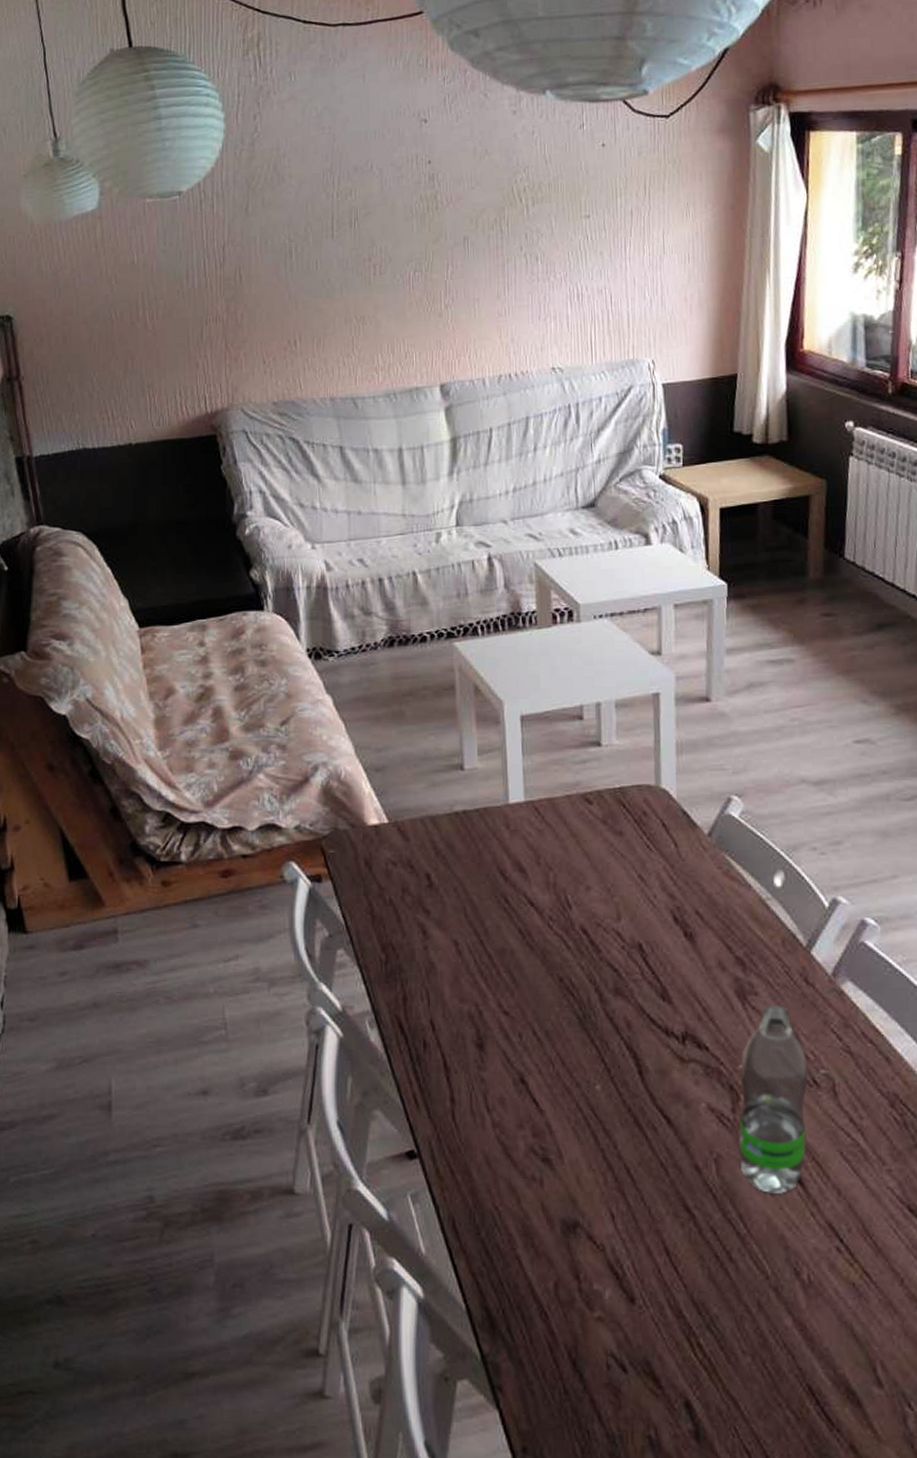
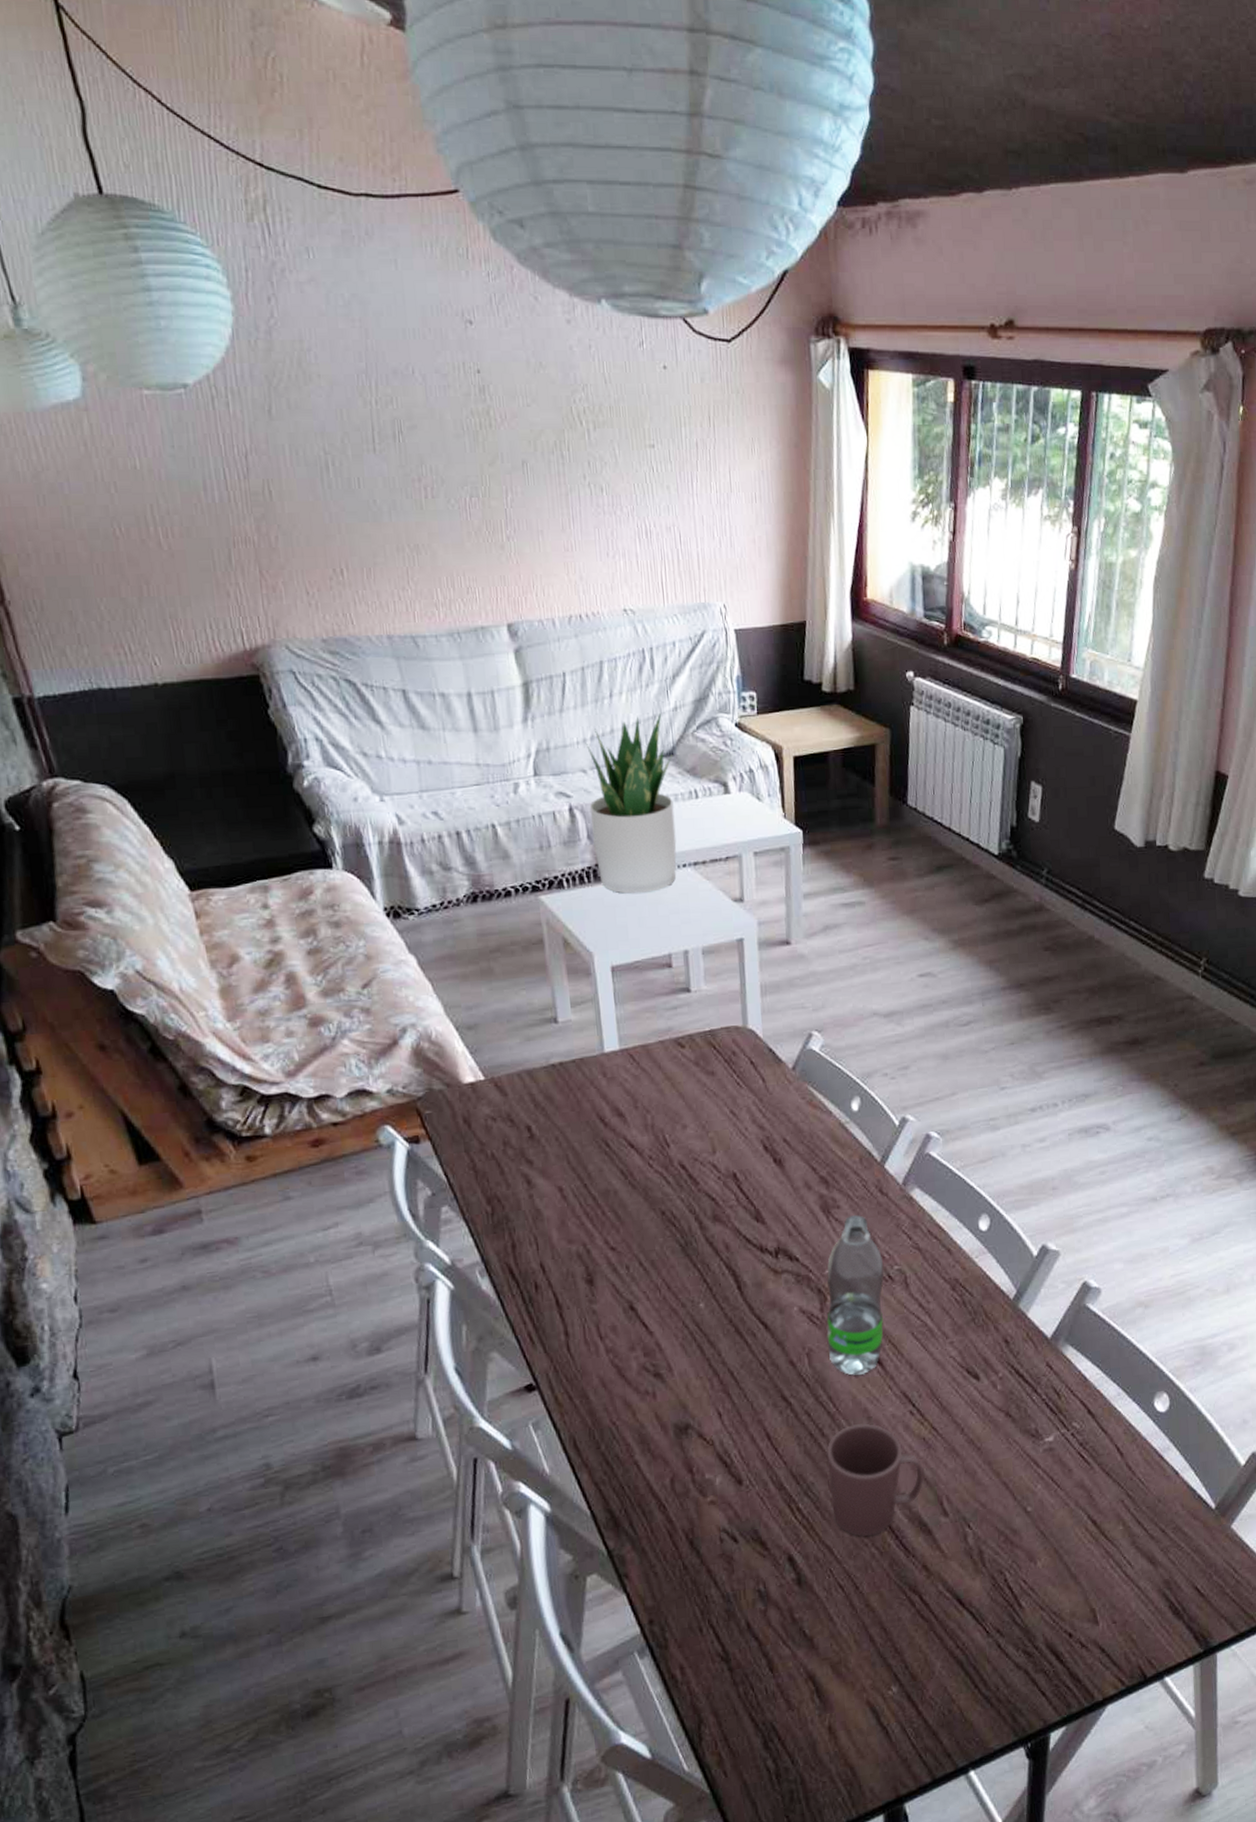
planter: none [507,466,594,644] -> present [585,714,677,895]
mug: none [735,1253,853,1395] -> present [827,1423,924,1537]

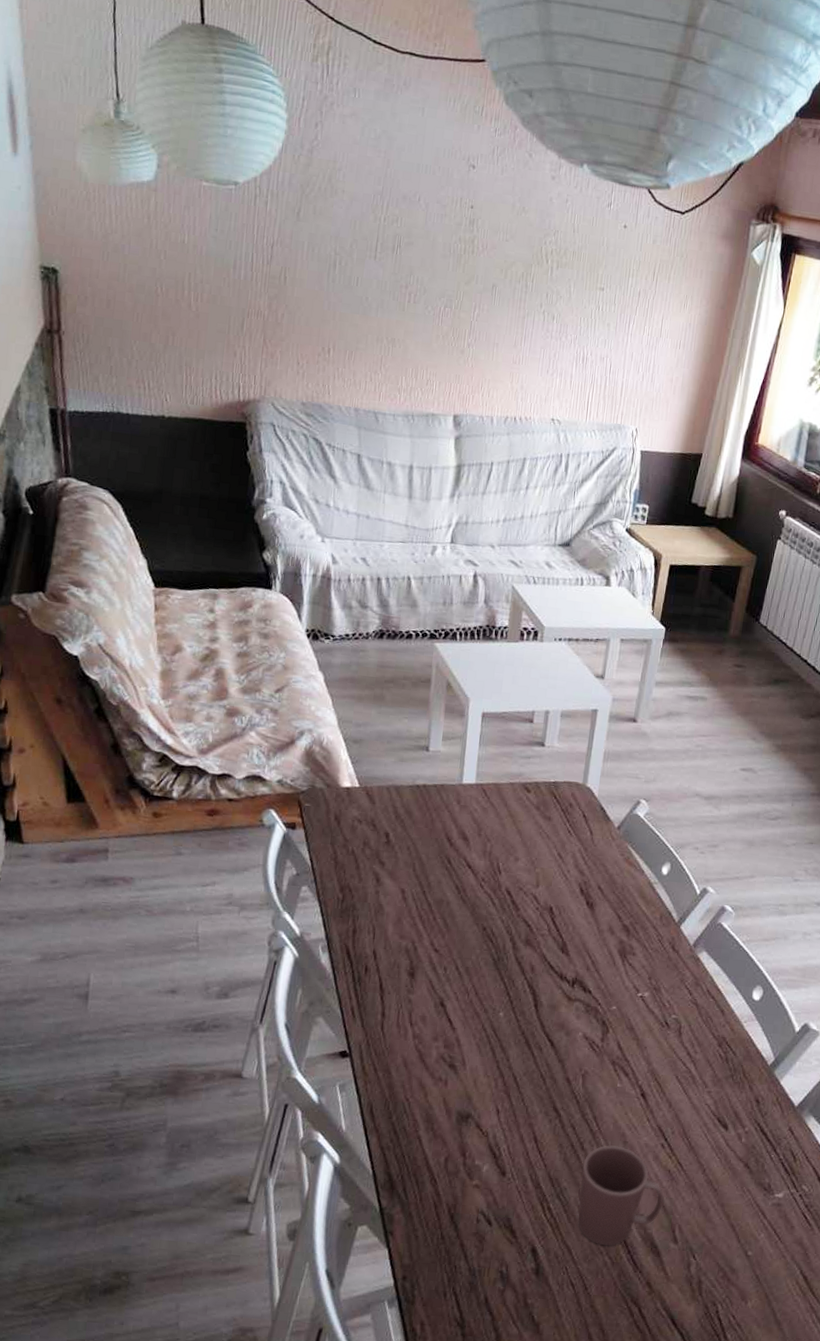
planter: present [585,714,677,895] -> none [487,508,568,657]
bottle: present [827,1215,884,1376] -> none [601,964,664,1103]

